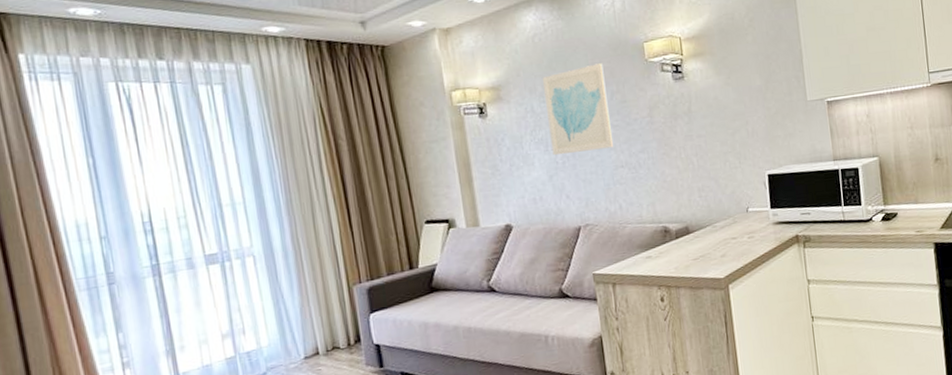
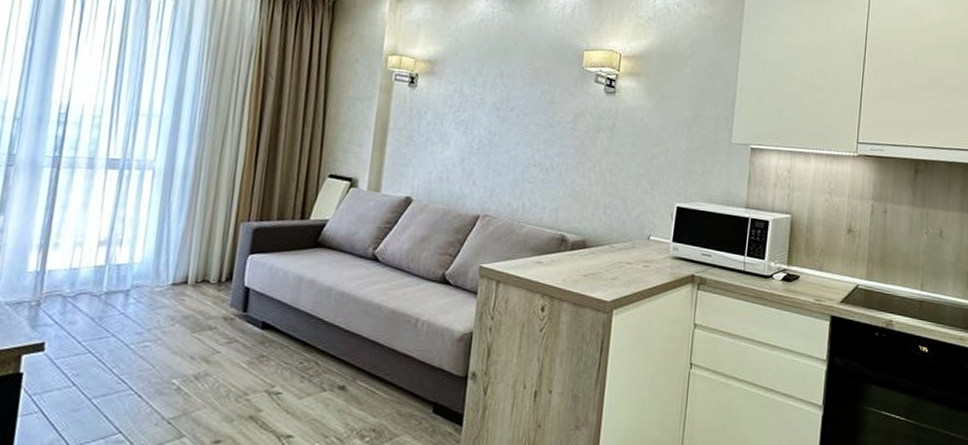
wall art: present [542,63,614,156] -> none [470,60,540,145]

